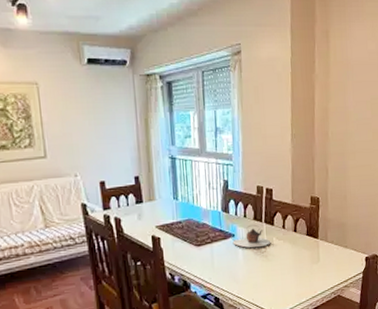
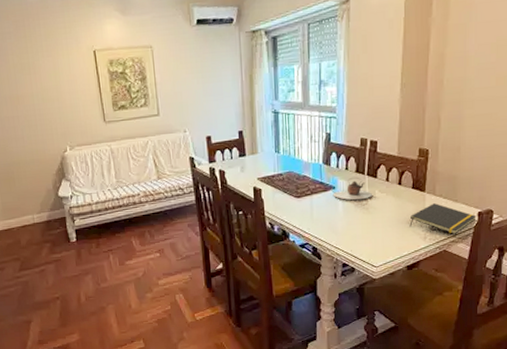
notepad: none [306,249,365,279] -> present [409,203,477,234]

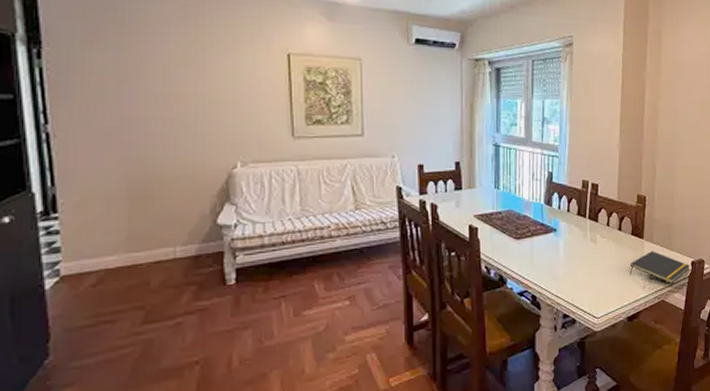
teapot: present [333,177,372,200] -> none [554,219,593,245]

